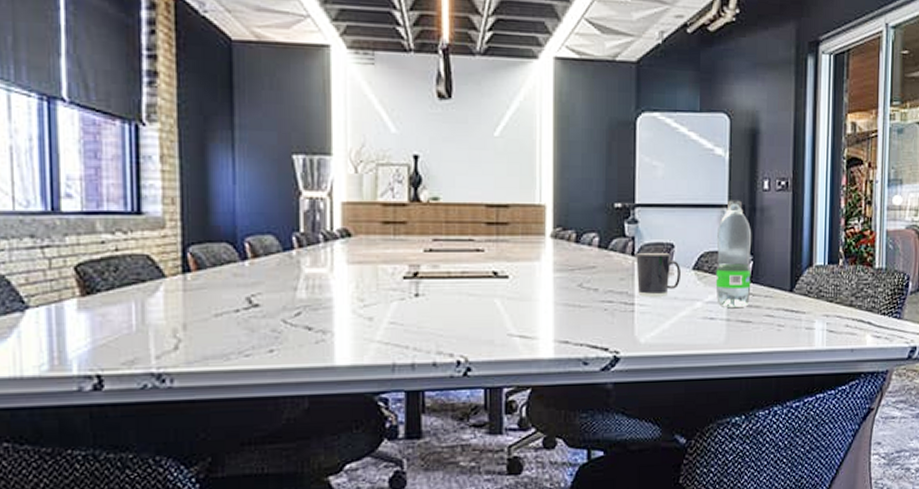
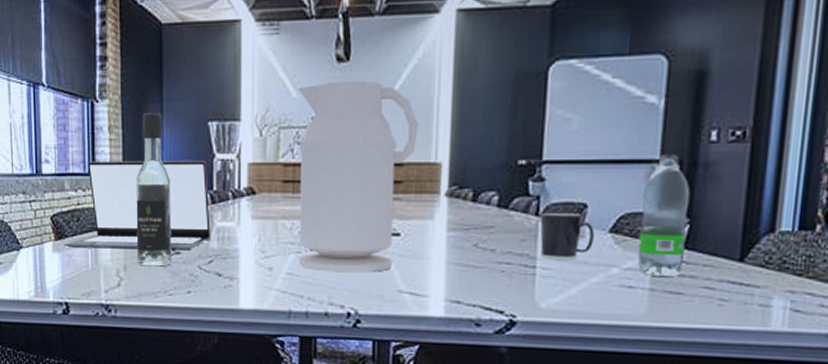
laptop: none [96,197,297,305] -> present [64,161,210,251]
bottle: none [198,142,248,323] -> present [135,113,172,267]
water jug: none [397,119,523,319] -> present [298,81,419,273]

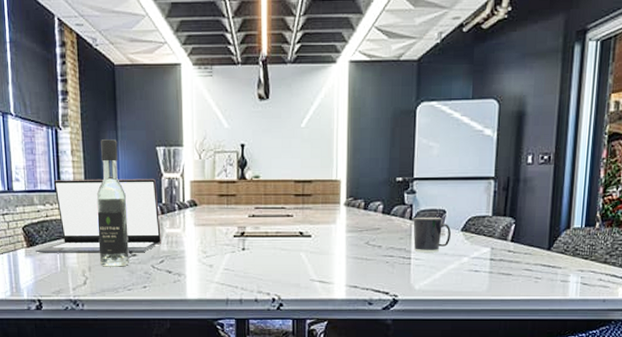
water jug: present [298,81,419,273] -> none [229,115,323,267]
bottle: present [637,154,691,276] -> none [480,173,515,262]

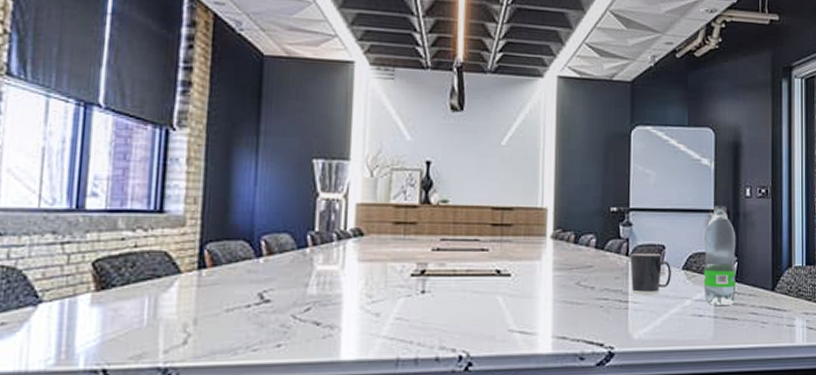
laptop: present [36,179,161,253] -> none [110,197,310,300]
bottle: present [96,139,129,267] -> none [212,146,264,318]
bottle: none [480,173,515,262] -> present [703,206,736,305]

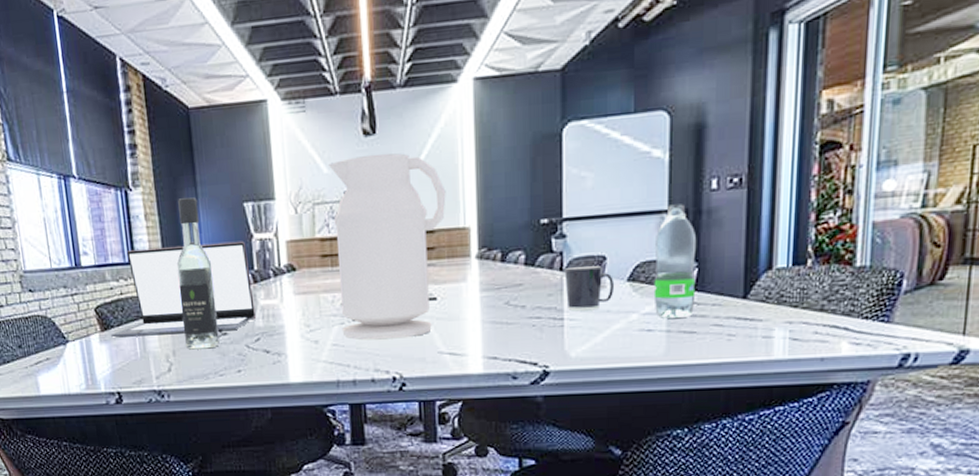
laptop: none [110,197,310,300] -> present [111,242,256,338]
bottle: none [212,146,264,318] -> present [176,197,220,350]
water jug: none [408,129,527,315] -> present [328,153,446,340]

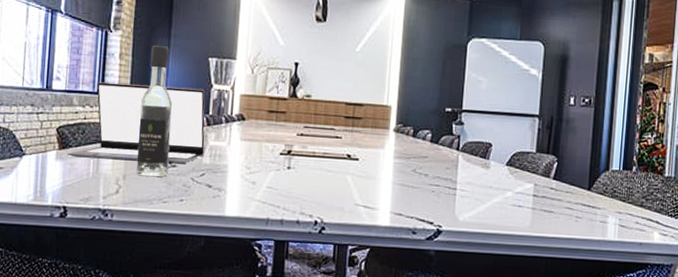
water jug: present [328,153,446,340] -> none [277,36,376,189]
mug: present [564,265,615,311] -> none [459,148,497,185]
bottle: present [653,204,697,318] -> none [524,111,558,199]

